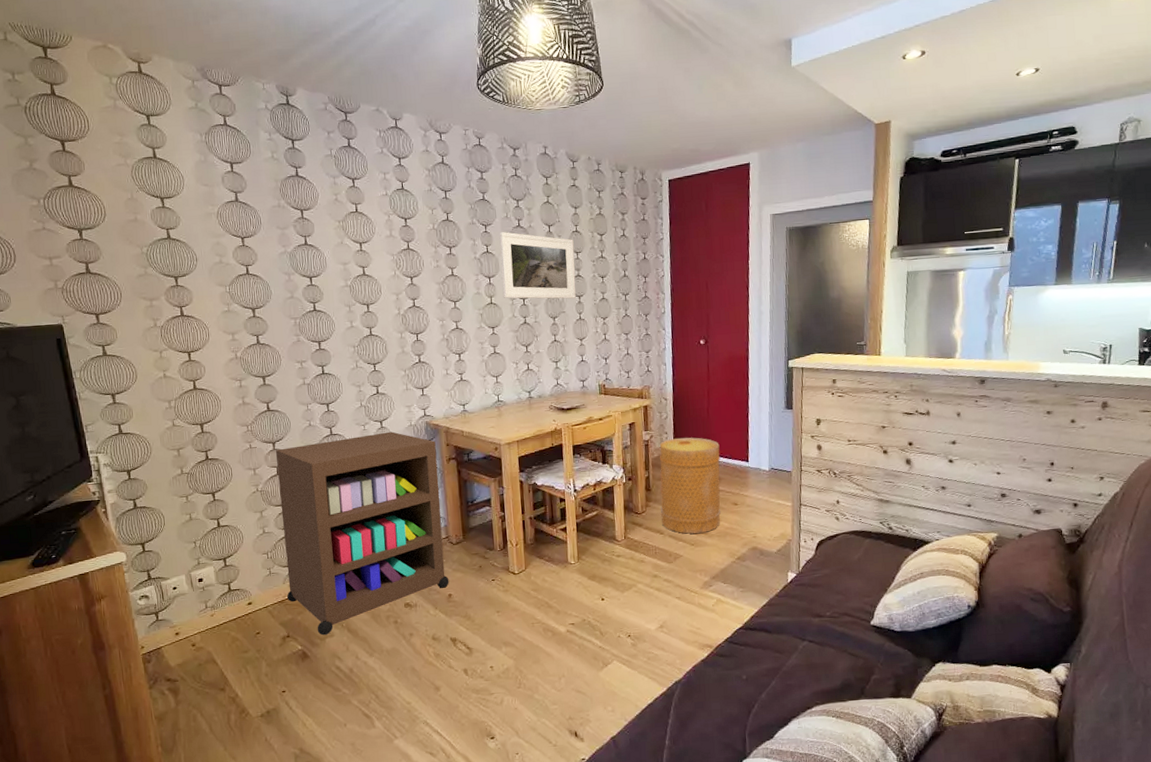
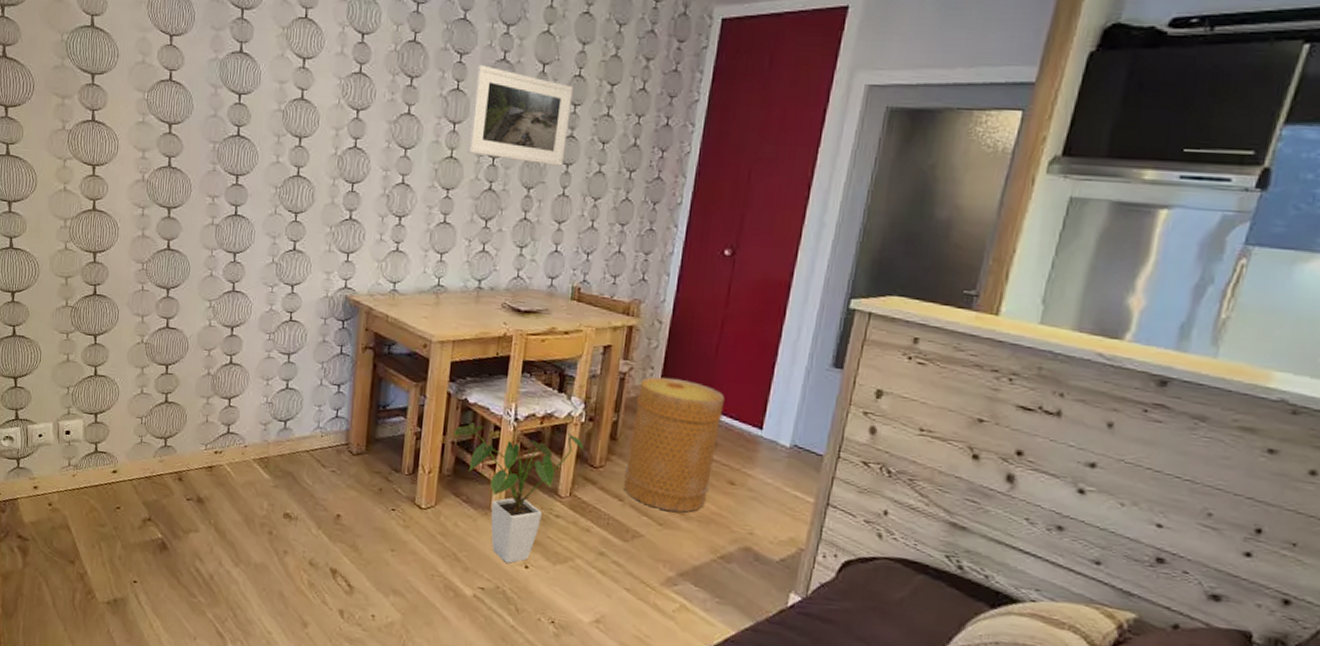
storage cabinet: present [275,431,449,636] -> none [155,297,353,529]
house plant: none [529,492,628,601] -> present [453,422,584,564]

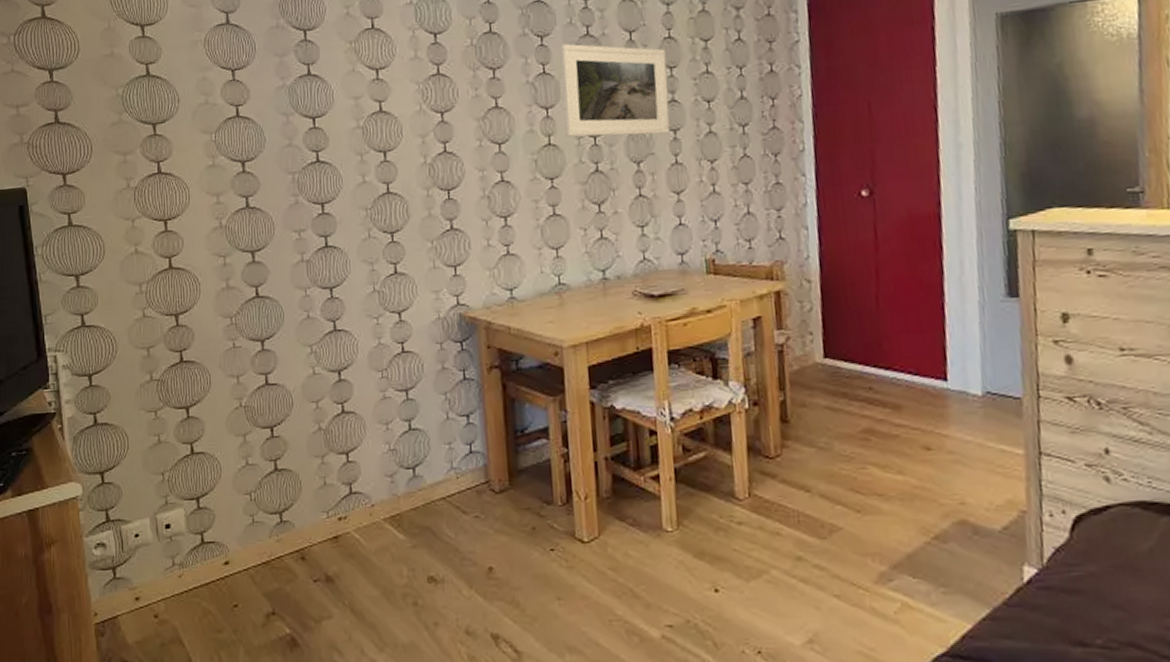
house plant: present [453,422,584,564] -> none [604,423,753,591]
basket: present [624,376,725,513] -> none [800,340,905,493]

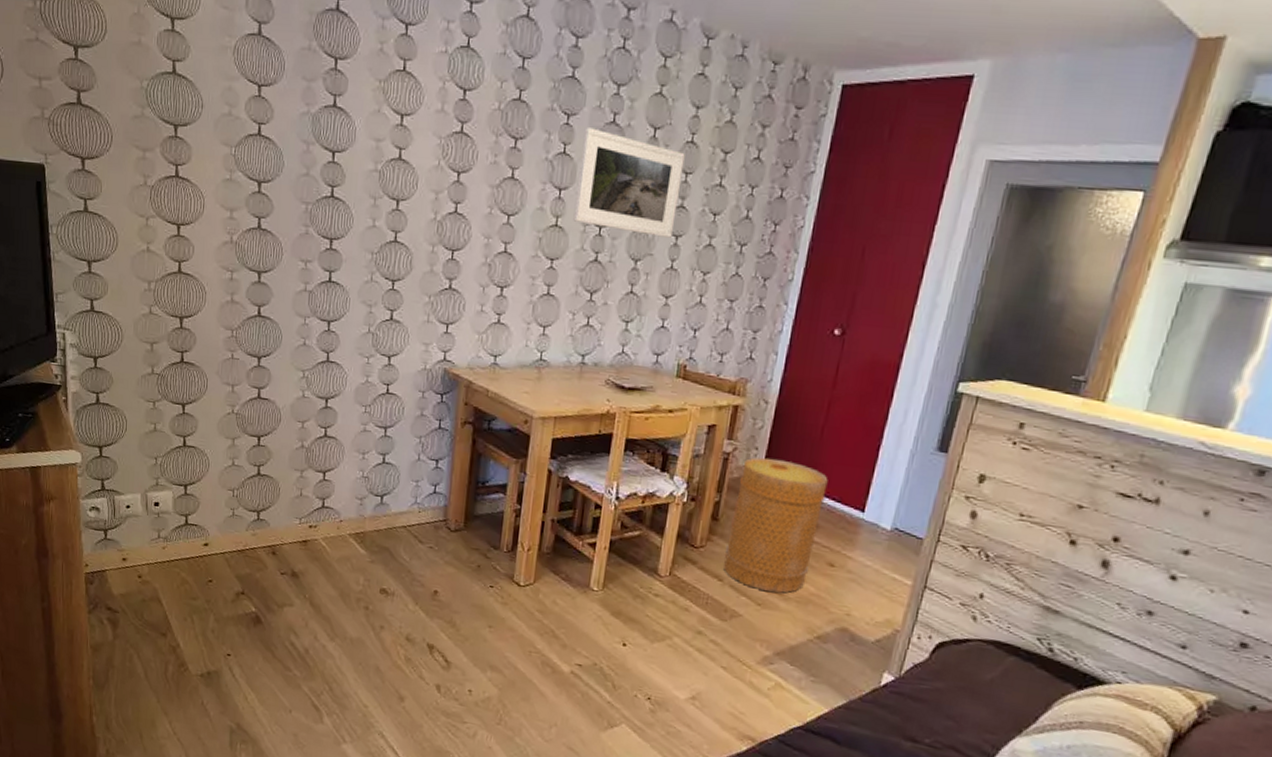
basket: none [800,340,905,493] -> present [723,457,828,593]

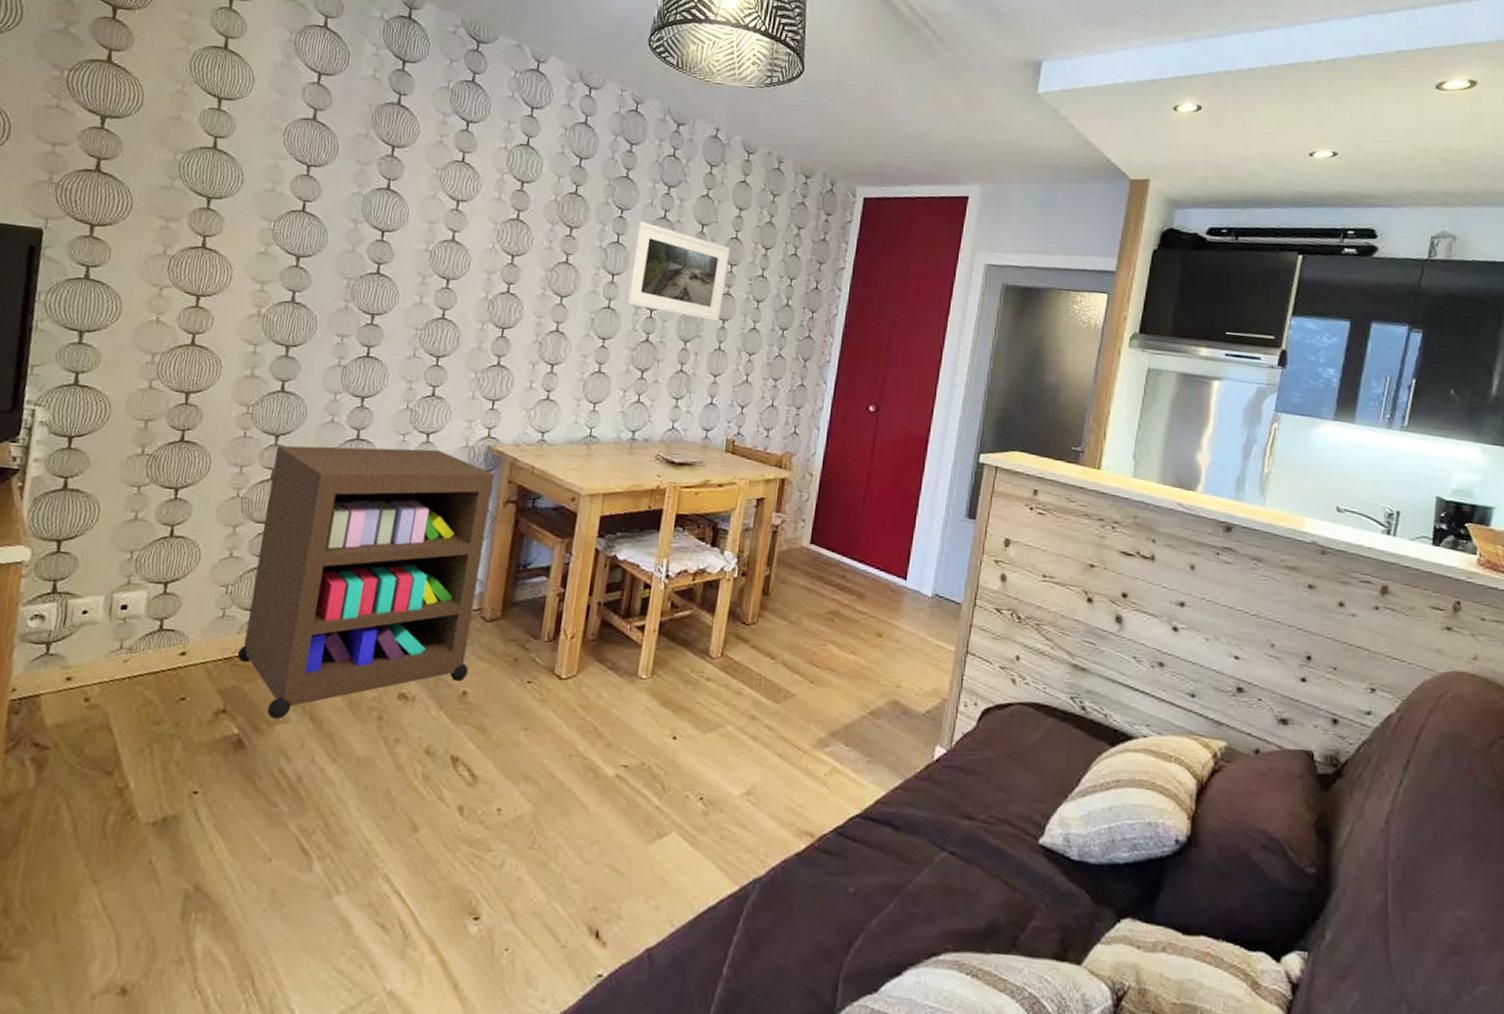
storage cabinet: none [248,366,452,603] -> present [237,445,494,720]
basket: present [723,457,828,593] -> none [776,529,872,668]

